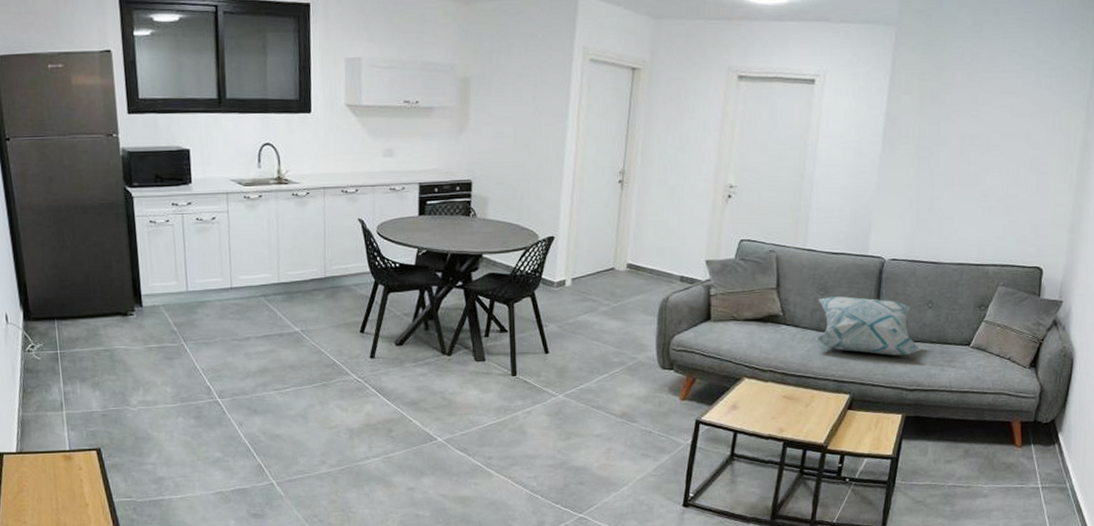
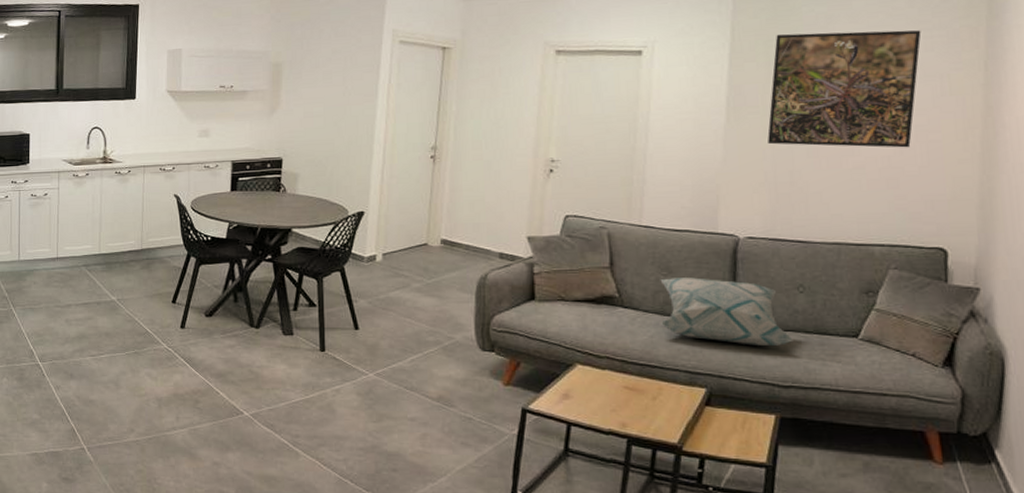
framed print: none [915,68,1043,178] -> present [767,30,922,148]

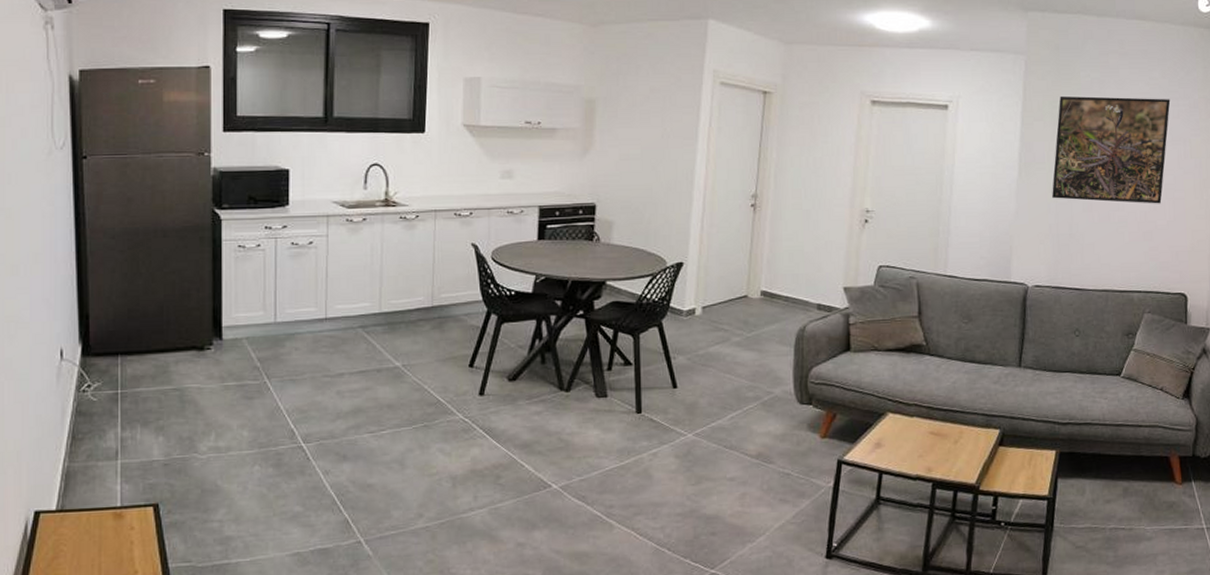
decorative pillow: present [660,277,793,346] -> none [962,324,1071,387]

